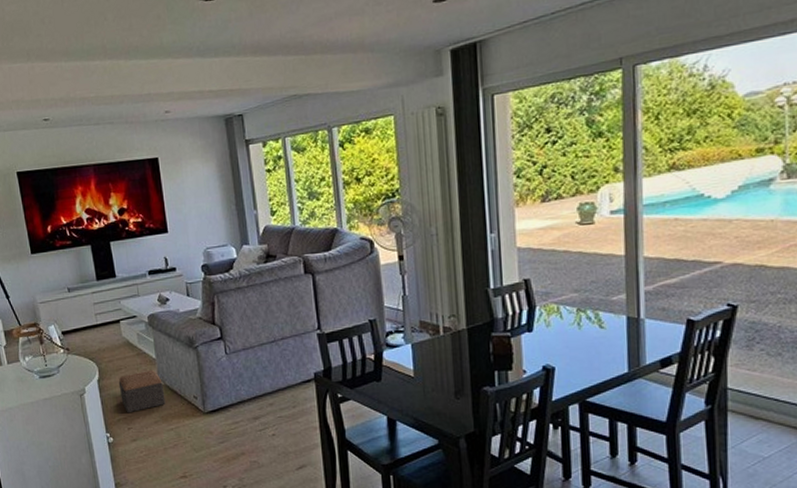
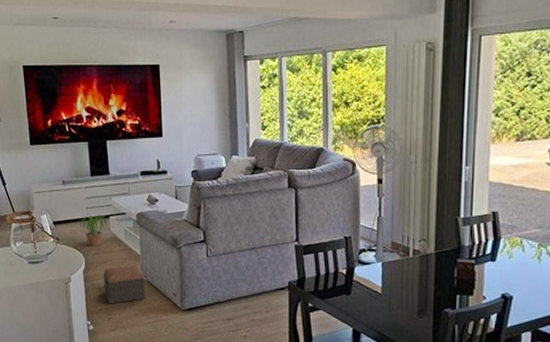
potted plant: none [89,320,118,355] -> present [80,214,107,247]

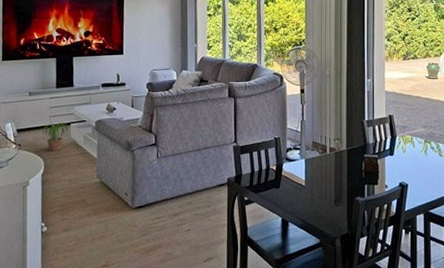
footstool: present [103,265,146,304] -> none [60,167,100,206]

